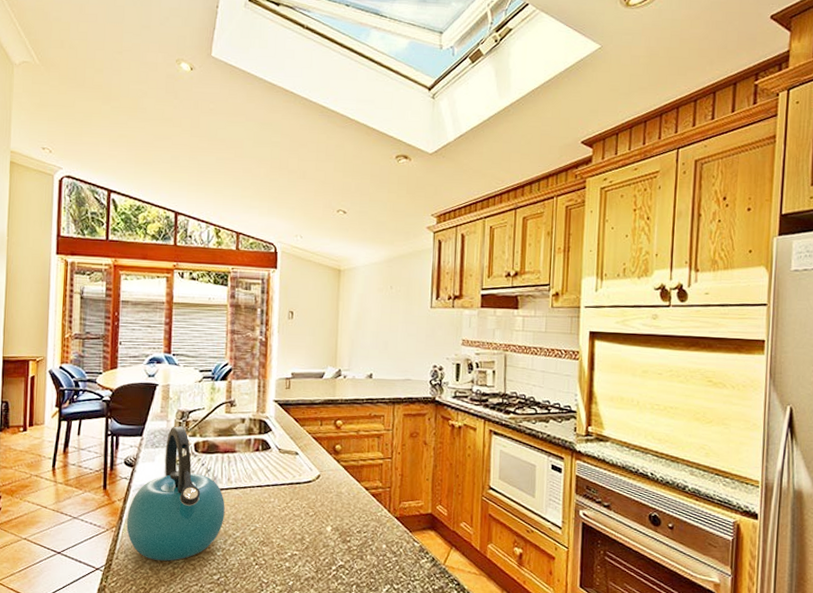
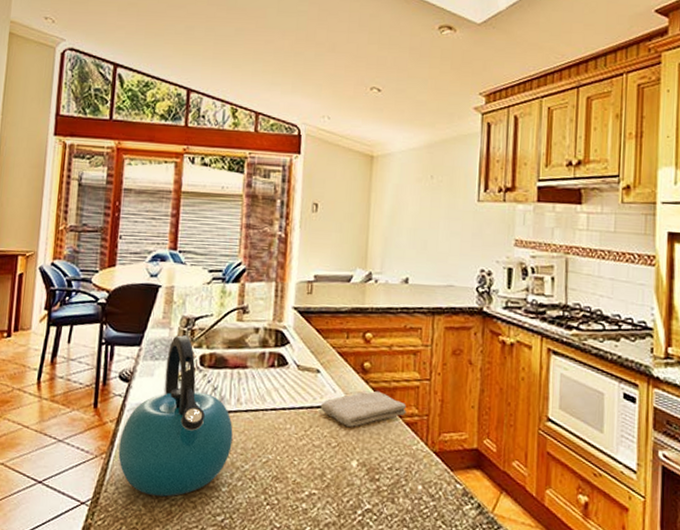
washcloth: none [299,468,372,499] -> present [320,390,407,427]

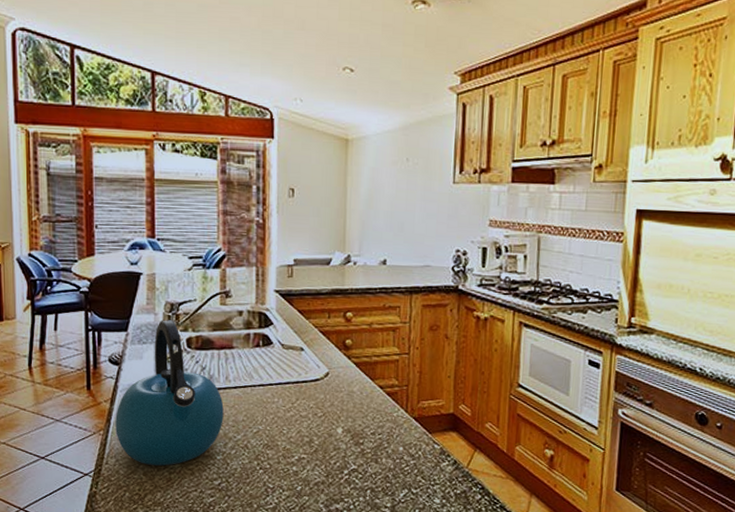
washcloth: present [320,390,407,427] -> none [305,365,387,398]

